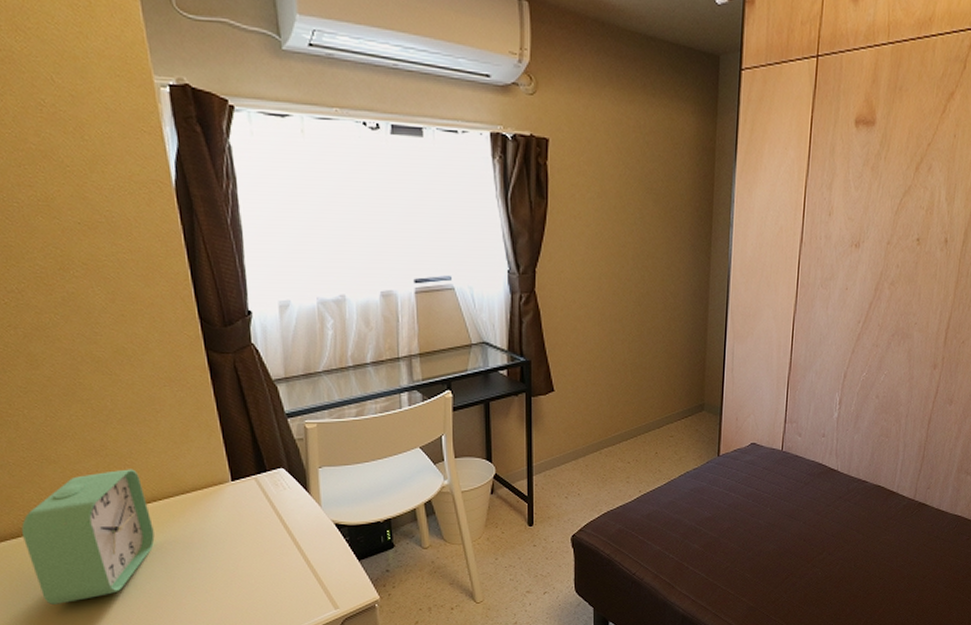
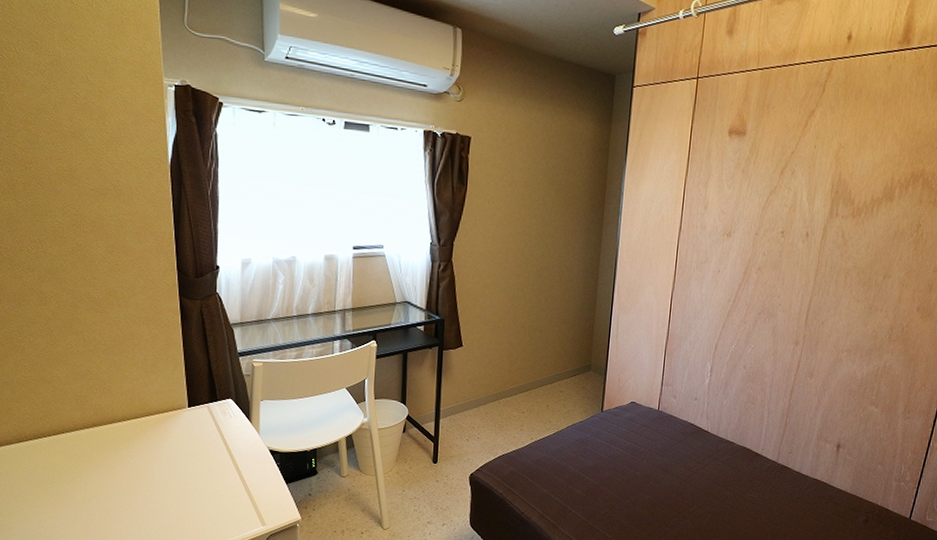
alarm clock: present [21,469,155,604] -> none [14,392,120,504]

